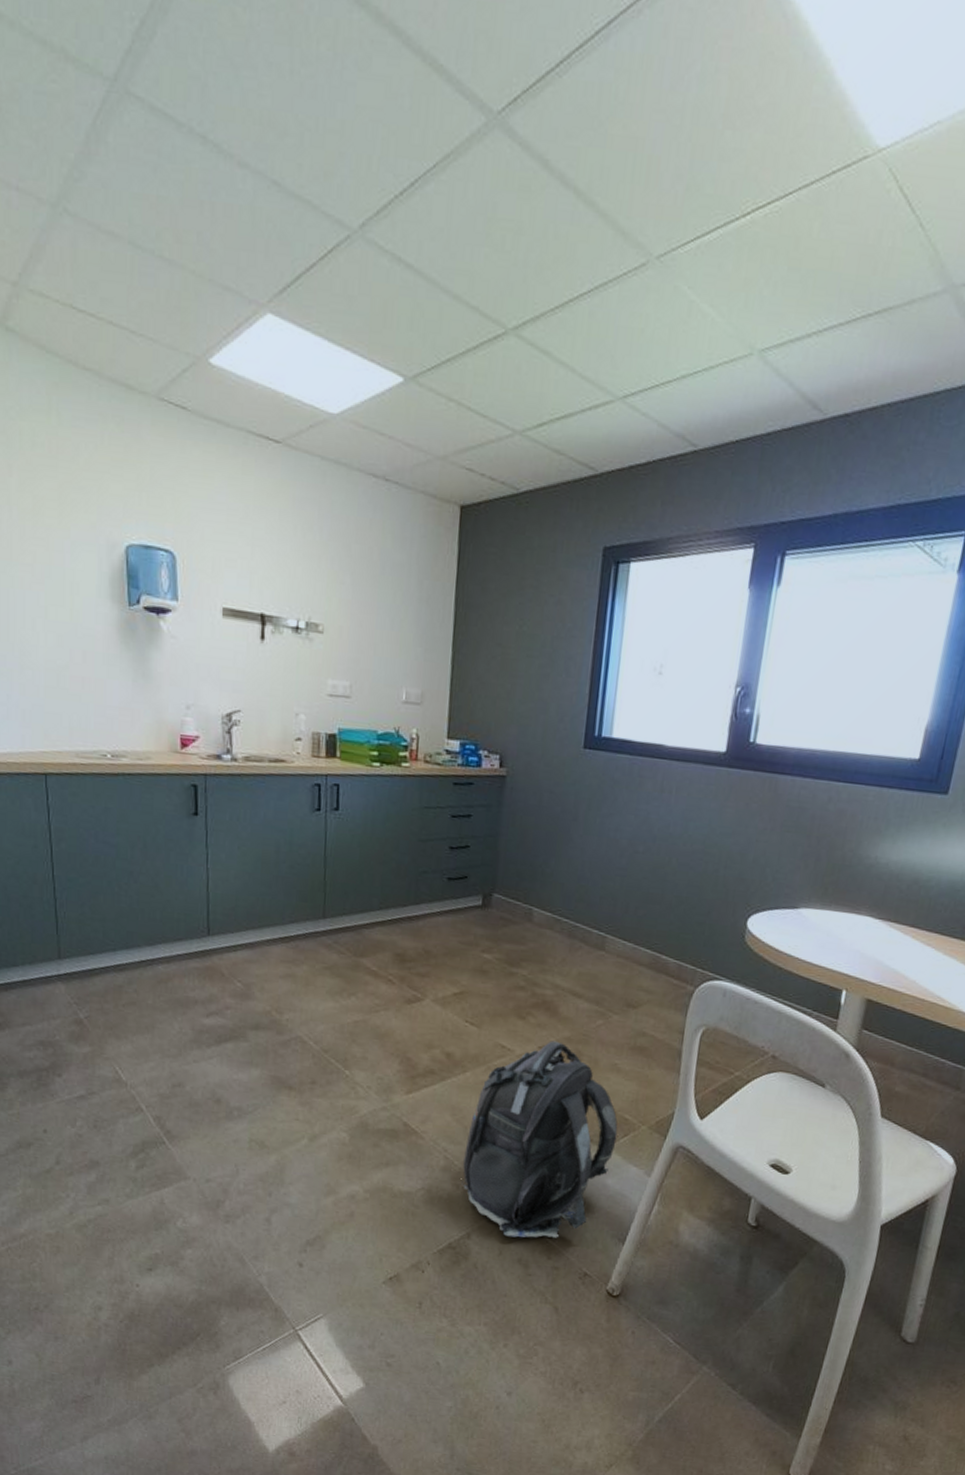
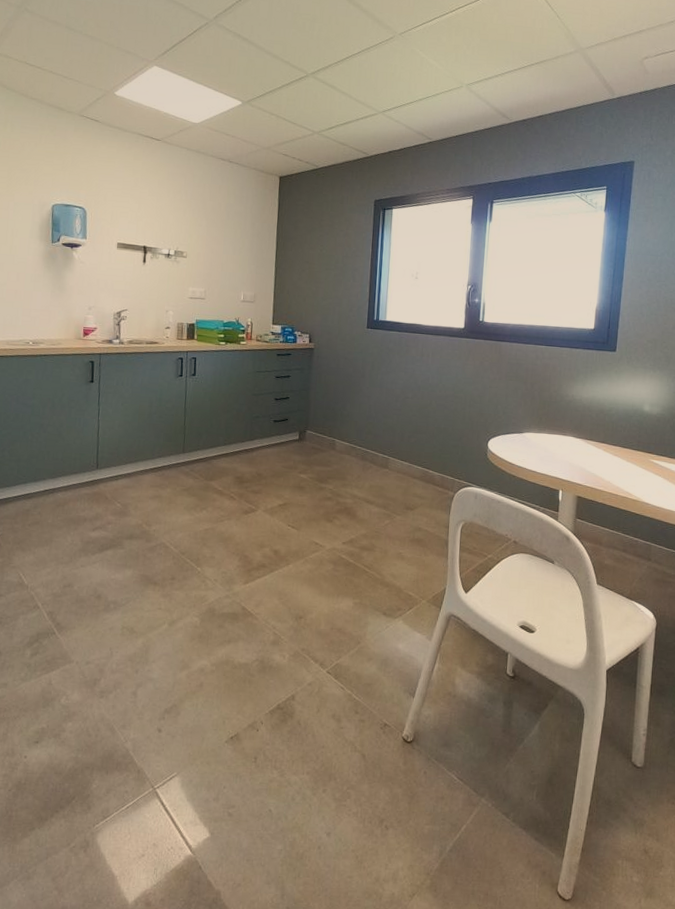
backpack: present [461,1040,618,1238] -> none [287,537,405,697]

